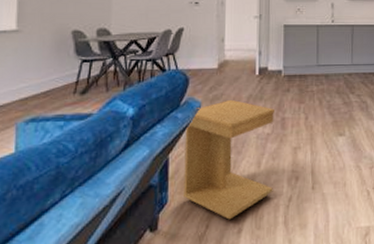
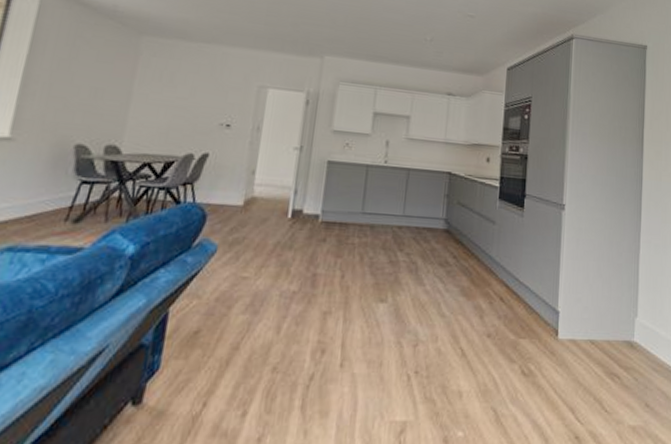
side table: present [184,99,276,220] -> none [180,245,307,398]

